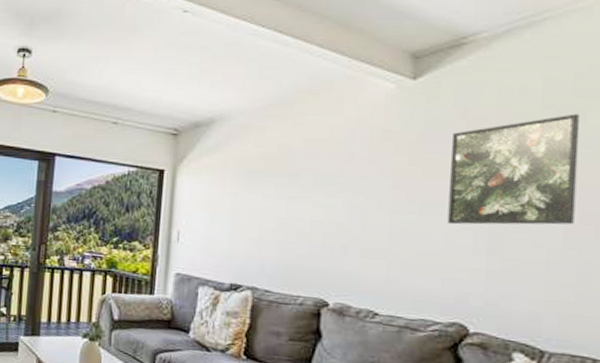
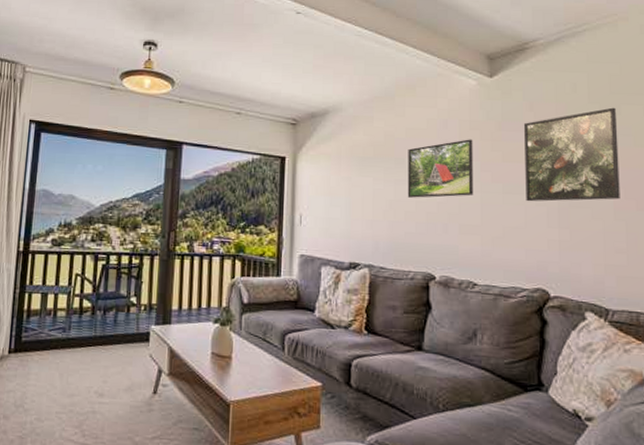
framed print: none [301,151,386,217] -> present [407,139,474,198]

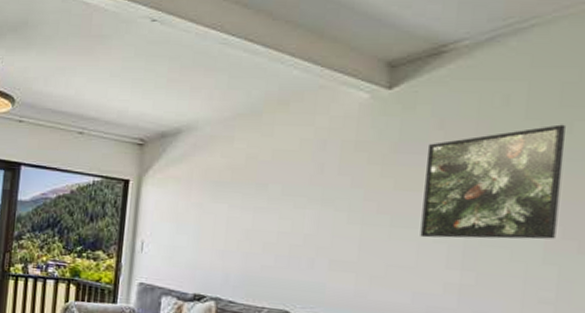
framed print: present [407,139,474,198] -> none [268,163,358,229]

